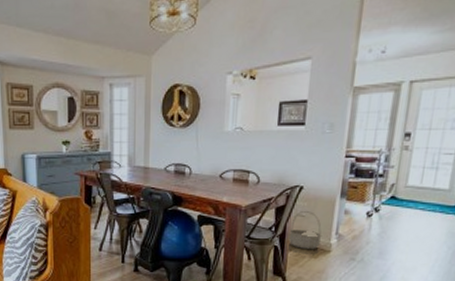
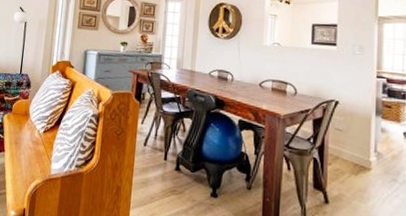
basket: present [288,210,322,250] -> none [327,124,361,166]

